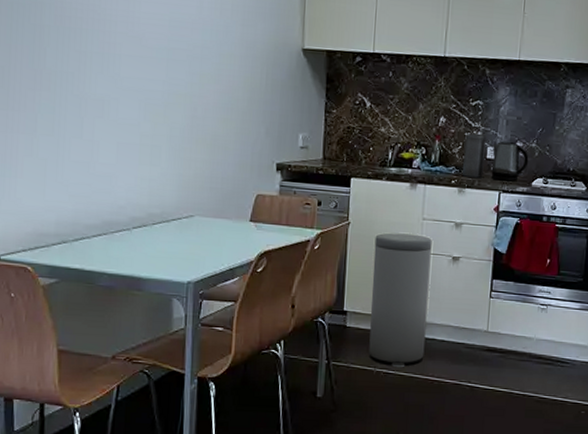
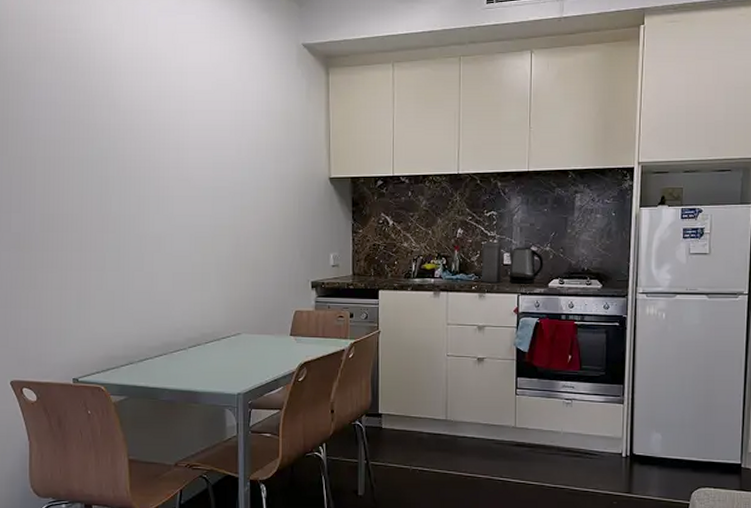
pedal bin: present [369,232,432,368] -> none [403,339,457,465]

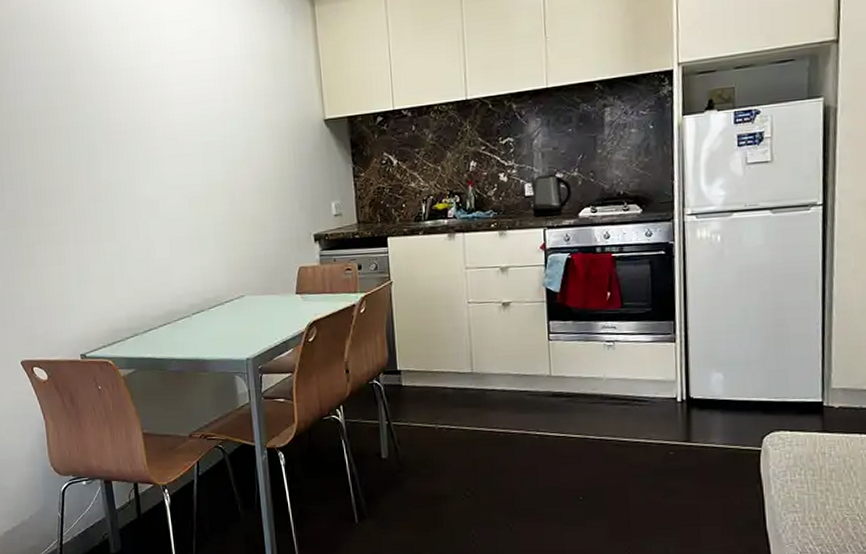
canister: present [481,241,503,283] -> none [499,172,524,219]

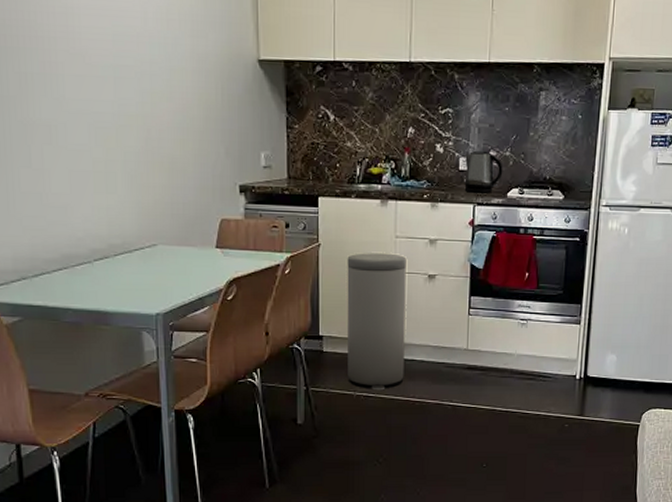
pedal bin: none [419,284,486,423] -> present [347,253,407,391]

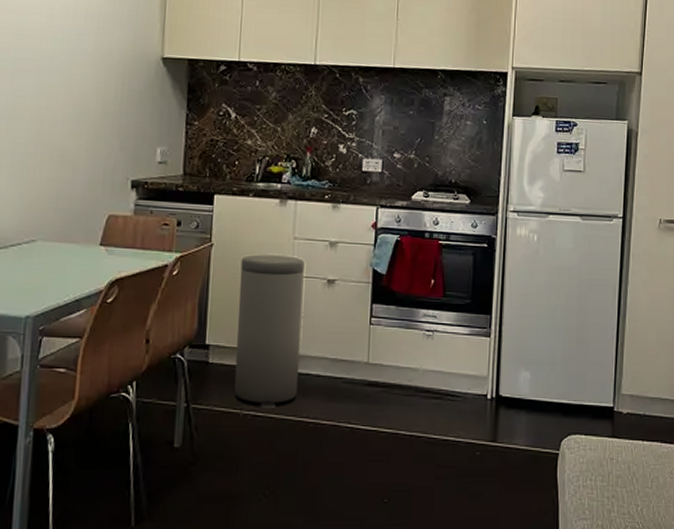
kettle: present [464,150,503,193] -> none [367,152,408,196]

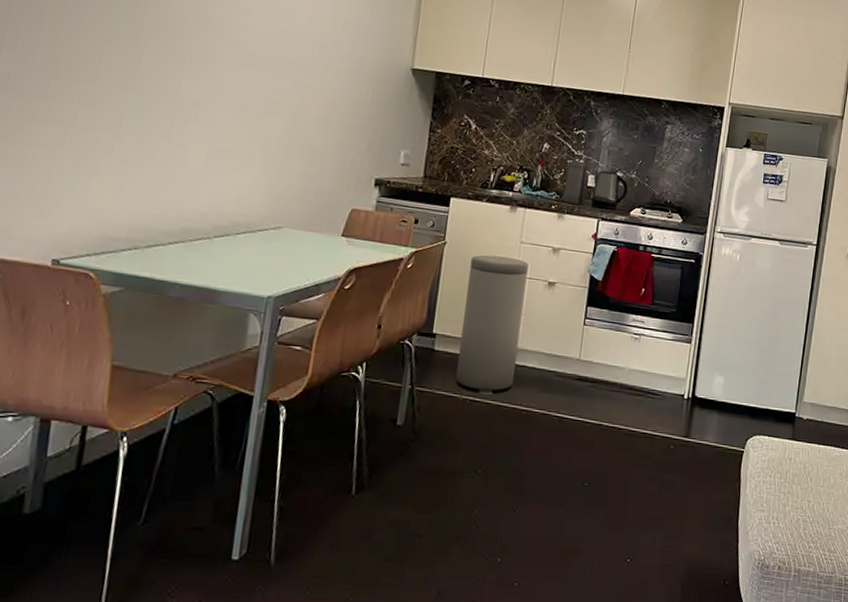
canister: none [335,144,362,192] -> present [562,161,589,205]
kettle: none [367,152,408,196] -> present [590,170,628,210]

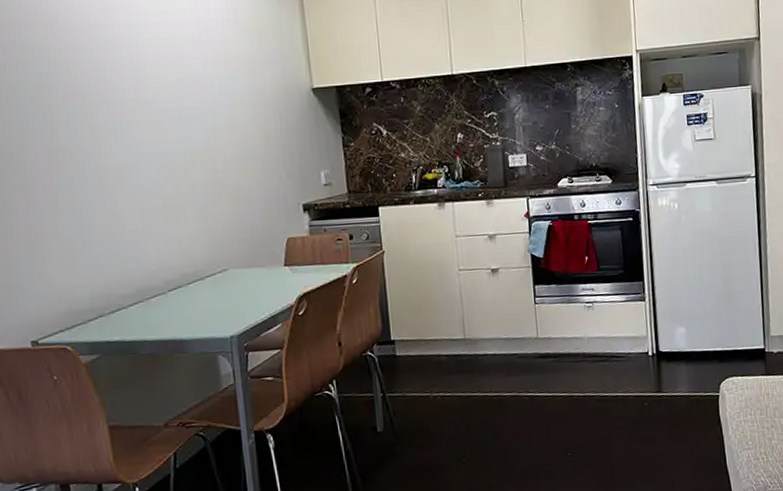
pedal bin: present [455,254,529,396] -> none [411,252,479,390]
kettle: present [590,170,628,210] -> none [513,146,551,187]

